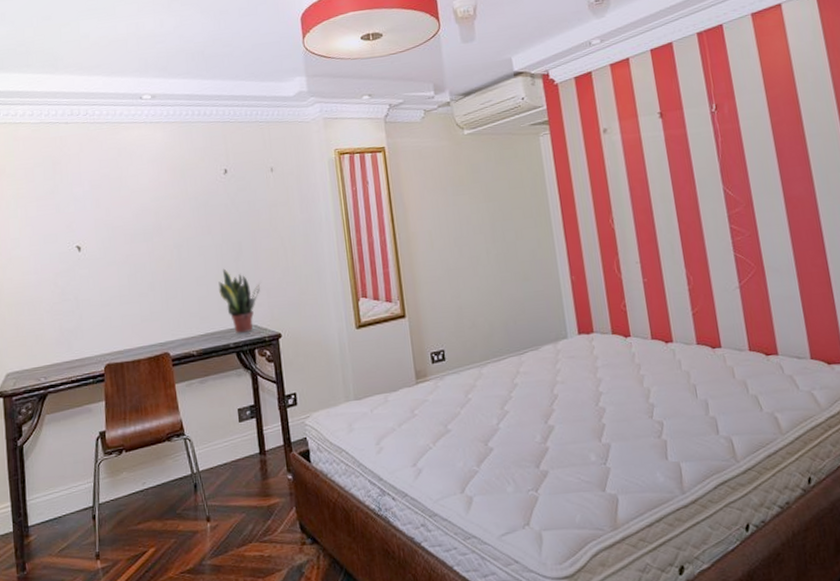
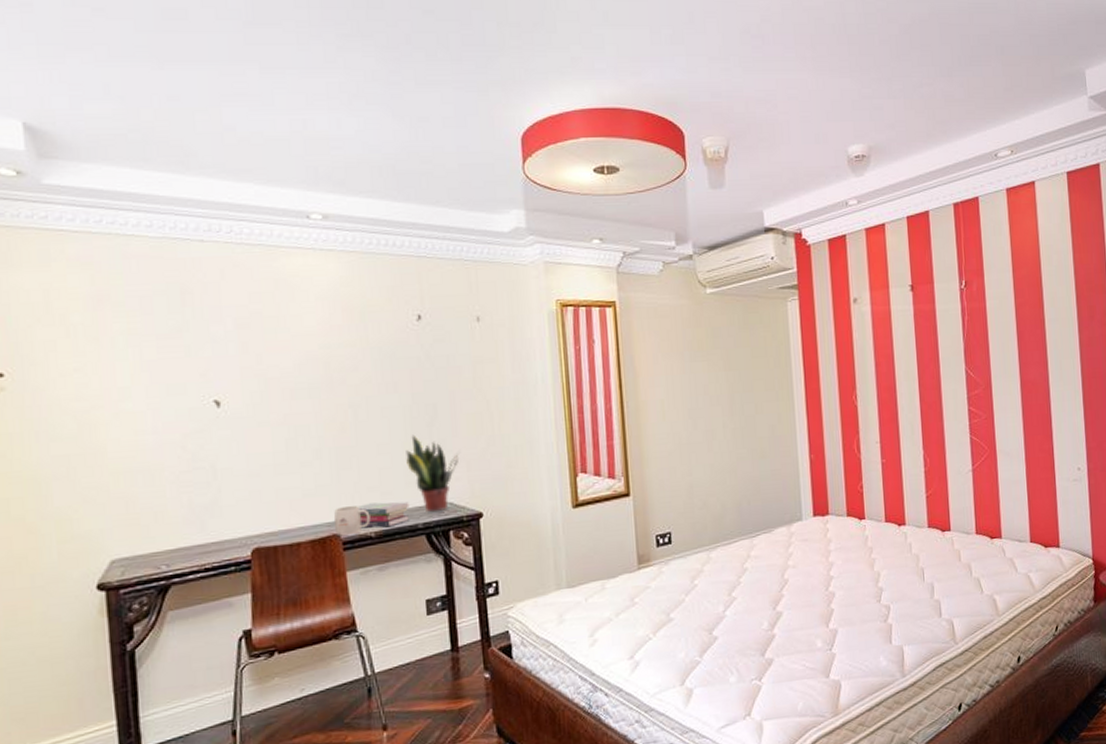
mug: none [165,328,193,355] -> present [334,505,371,537]
books: none [183,325,223,347] -> present [358,501,410,528]

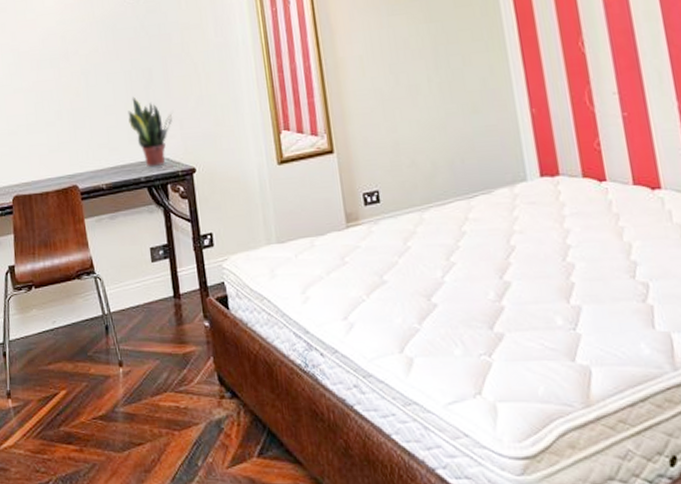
mug: present [334,505,371,537] -> none [73,160,102,188]
books: present [358,501,410,528] -> none [92,157,133,181]

